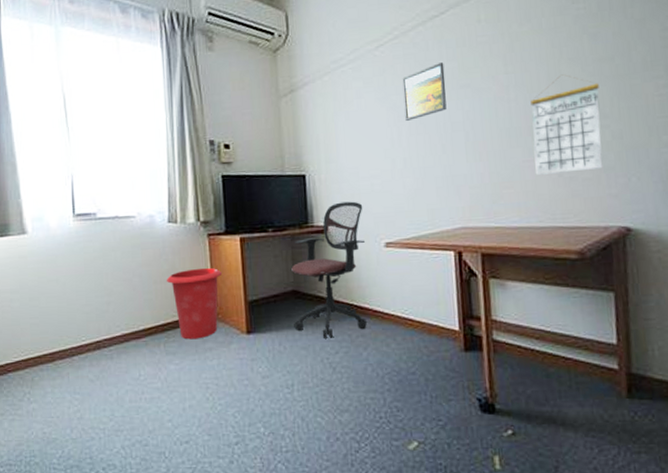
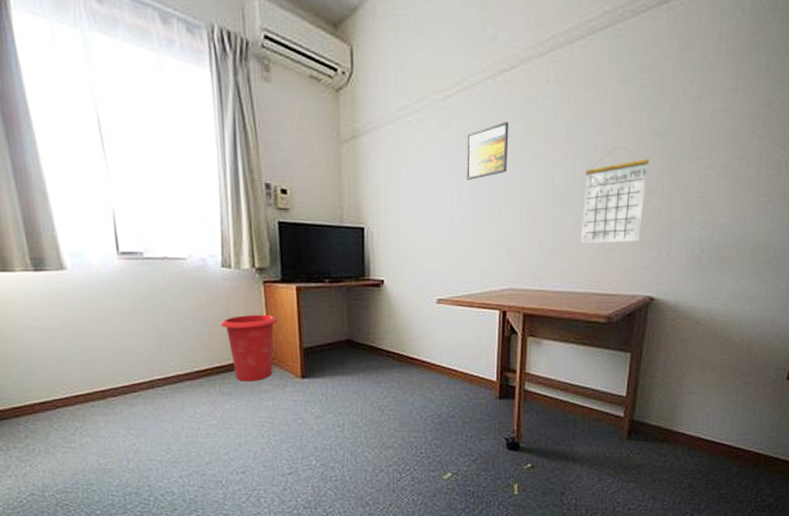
office chair: present [291,201,367,338] -> none [346,257,419,384]

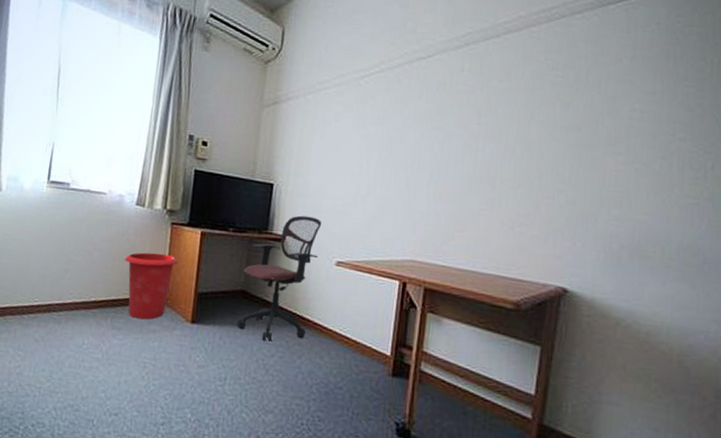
office chair: none [346,257,419,384] -> present [237,215,322,342]
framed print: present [466,122,509,180] -> none [377,102,422,151]
calendar: present [580,146,649,244] -> none [488,135,563,229]

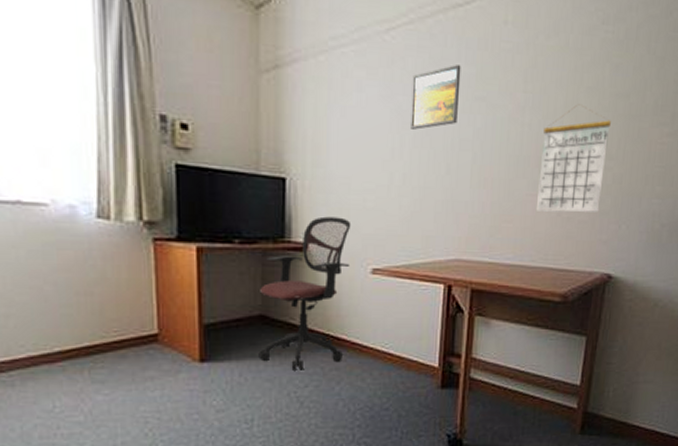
waste bin: present [124,252,179,320] -> none [92,281,172,366]
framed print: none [377,102,422,151] -> present [411,65,461,130]
calendar: none [488,135,563,229] -> present [535,104,611,212]

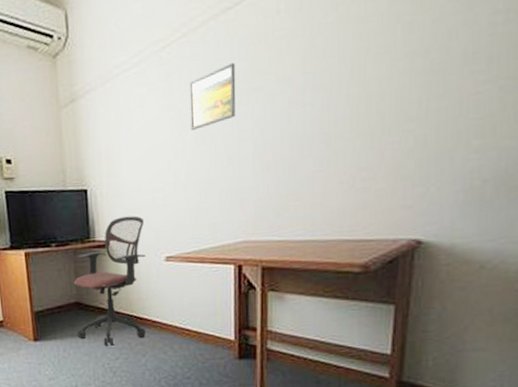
calendar: present [535,104,611,212] -> none [325,72,408,186]

